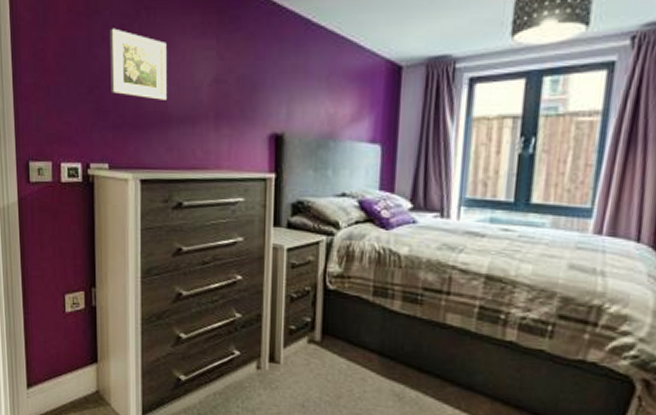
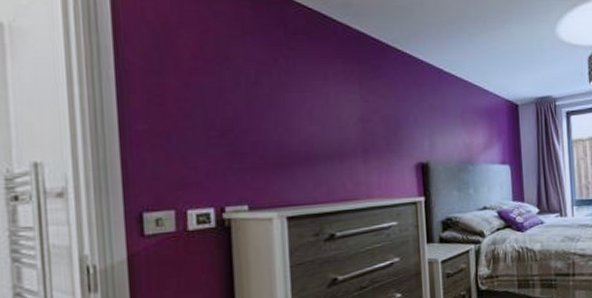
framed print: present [110,28,167,100] -> none [244,74,312,140]

